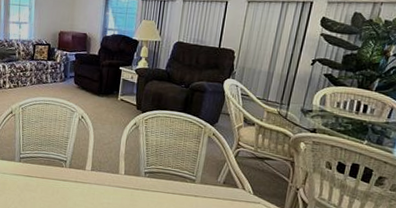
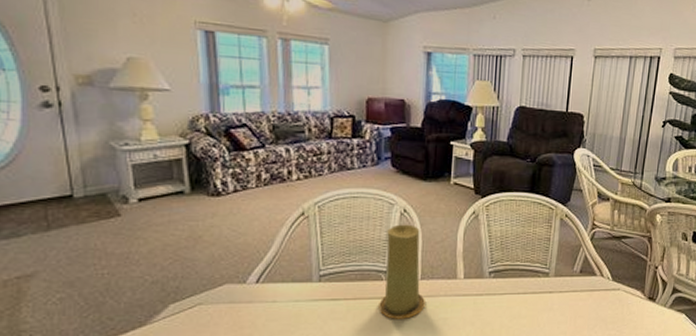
candle: none [59,127,94,199] -> present [379,224,425,319]

